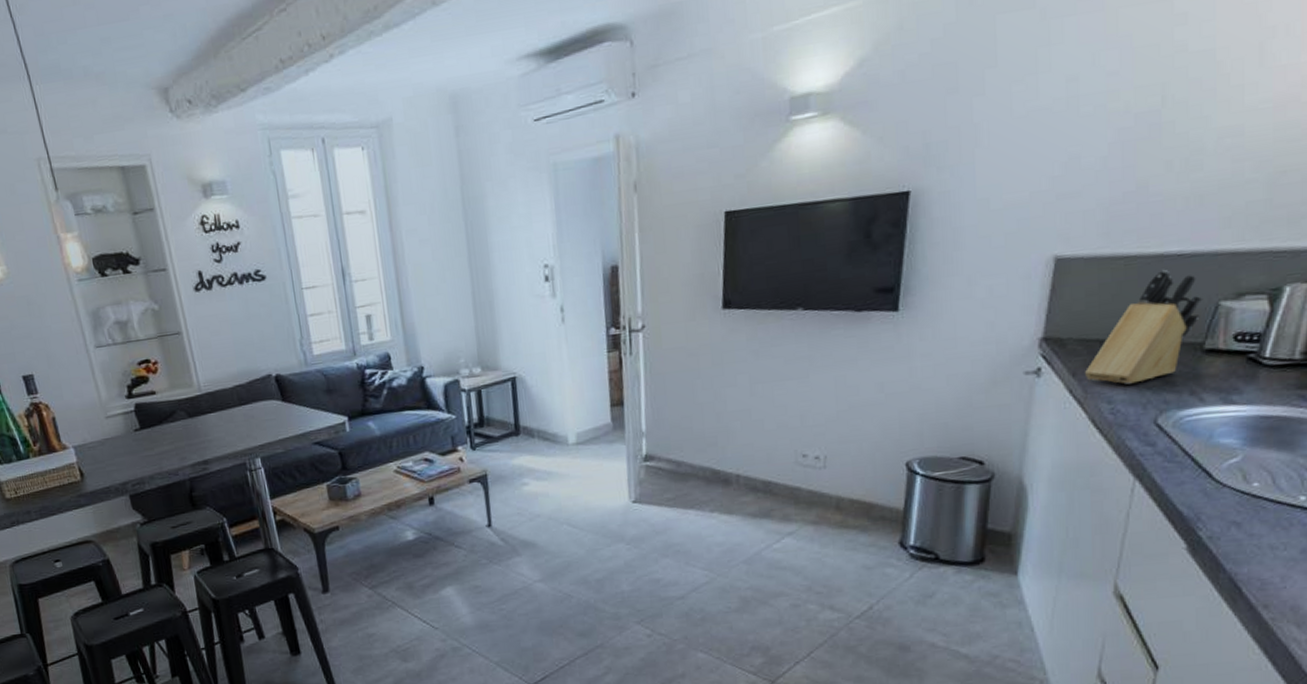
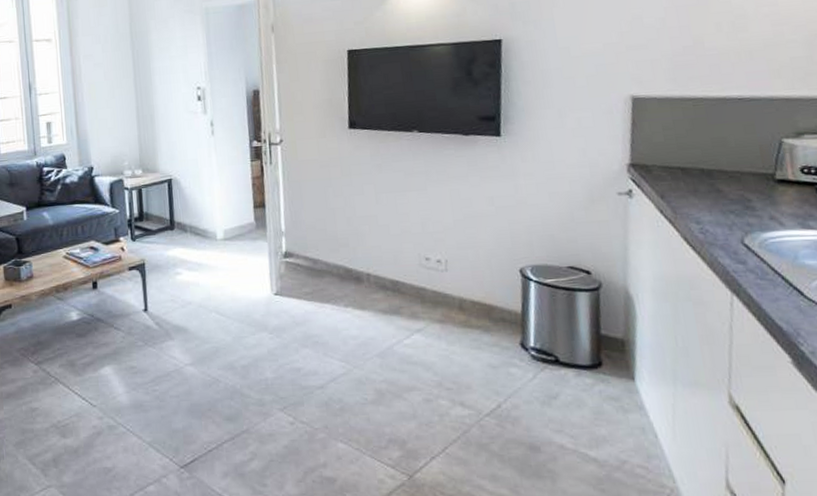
knife block: present [1085,270,1203,384] -> none [672,111,767,207]

